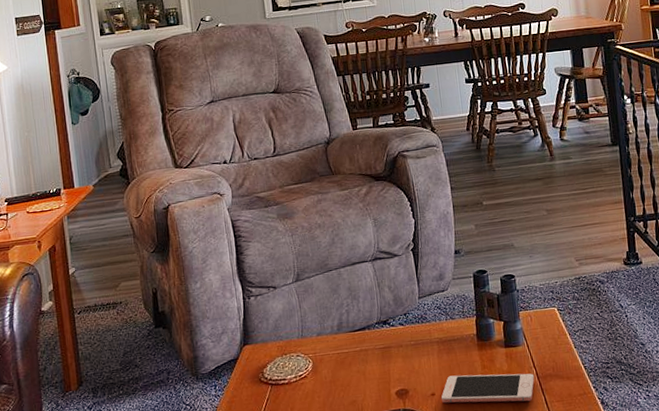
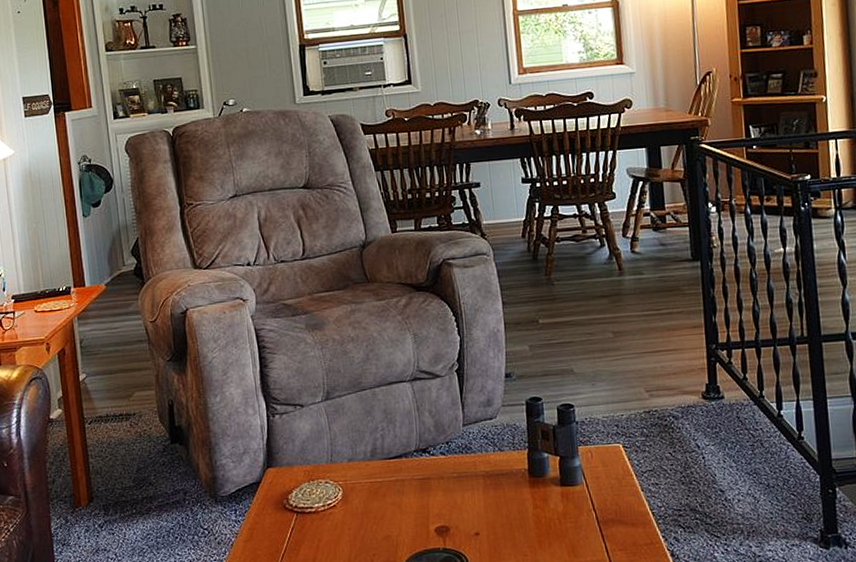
cell phone: present [441,373,535,404] -> none [486,514,594,549]

